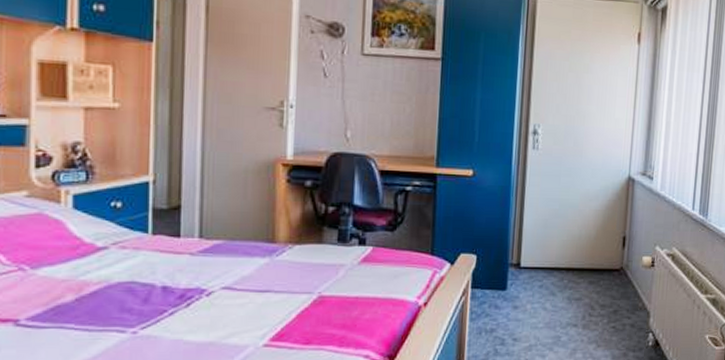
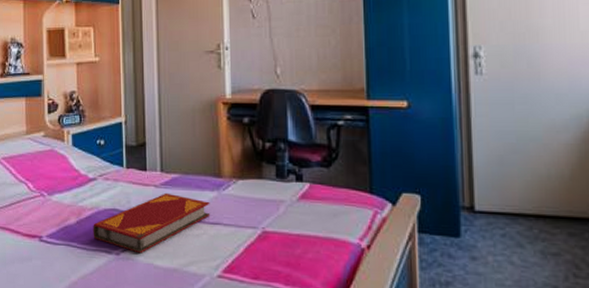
hardback book: none [99,261,260,330] -> present [93,192,211,254]

